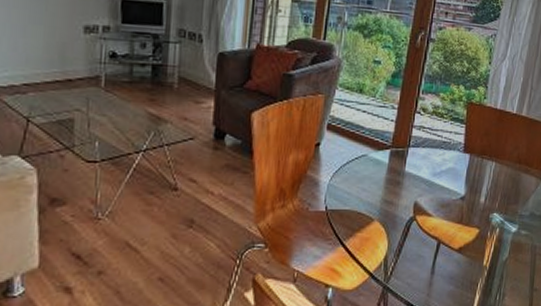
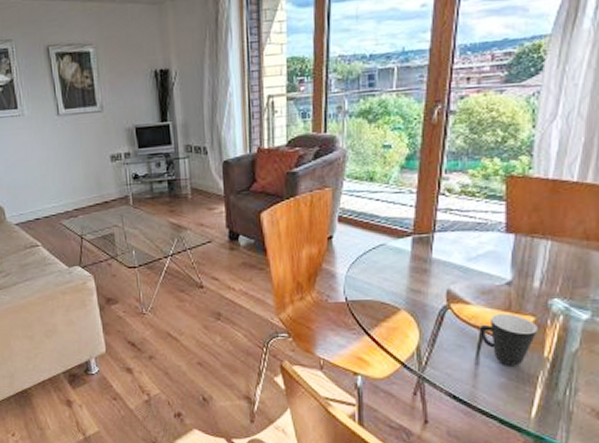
mug: none [436,226,480,275] -> present [479,314,537,366]

